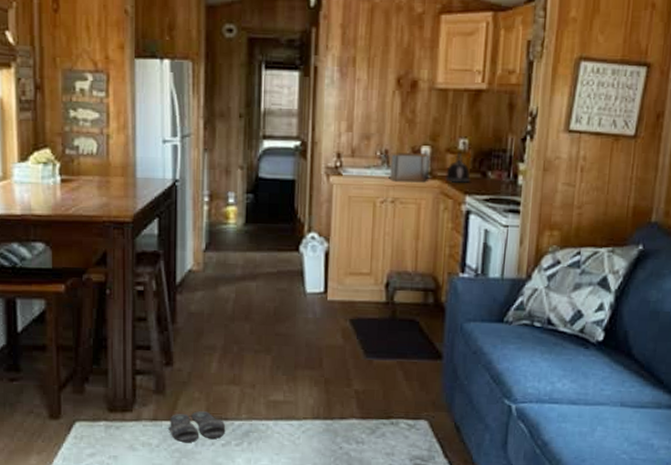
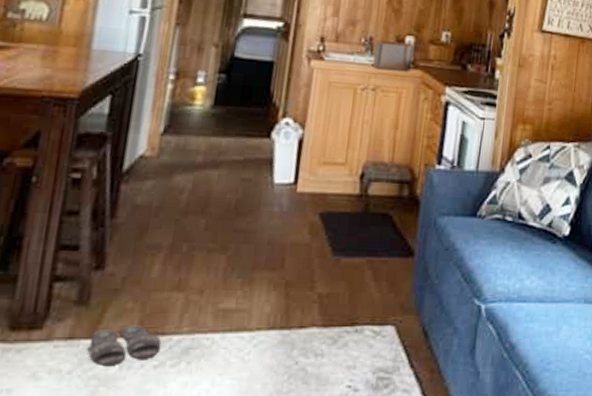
kettle: present [444,152,471,184] -> none [426,44,452,76]

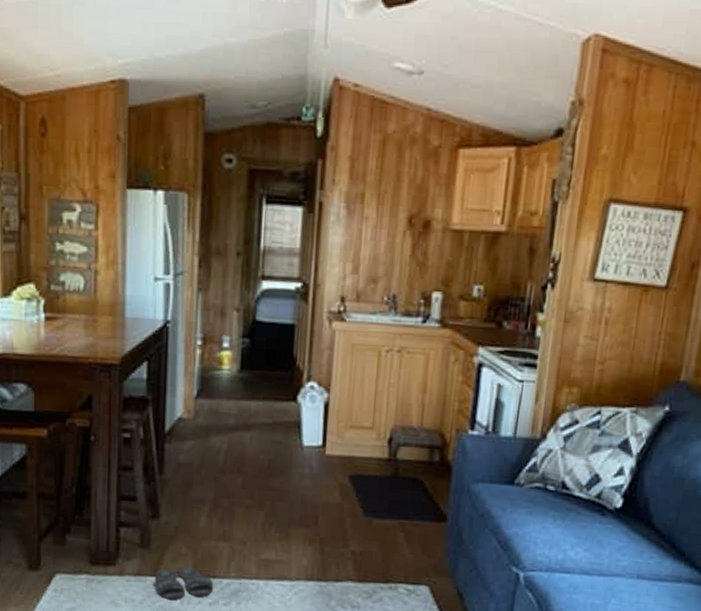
toaster: present [371,40,414,72] -> none [396,298,442,332]

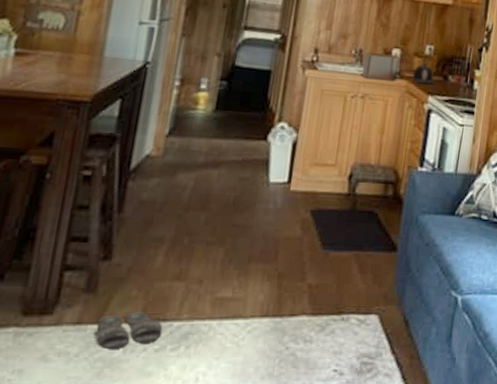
toaster: none [396,298,442,332] -> present [361,52,400,82]
kettle: none [456,299,485,334] -> present [410,56,434,85]

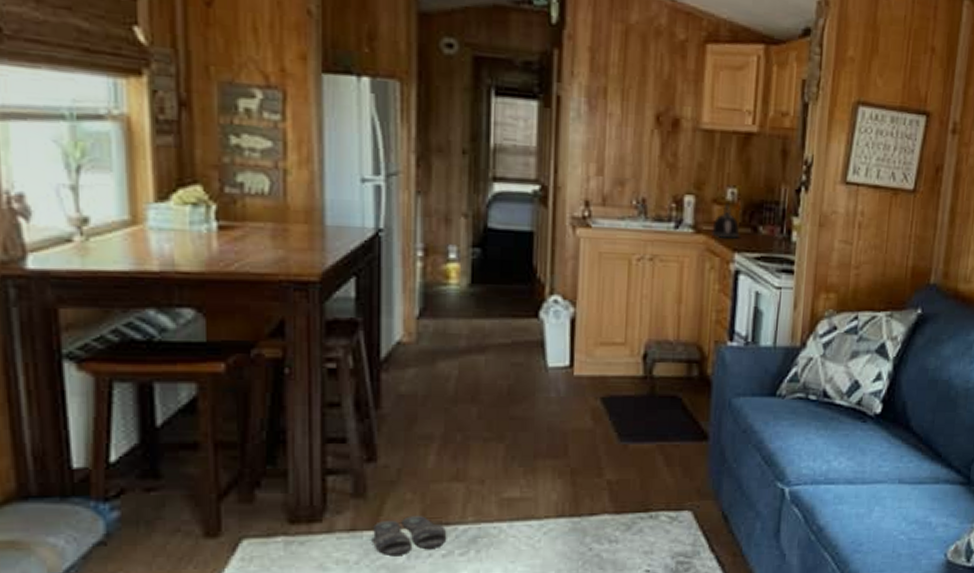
toaster: present [361,52,400,82] -> none [646,202,695,238]

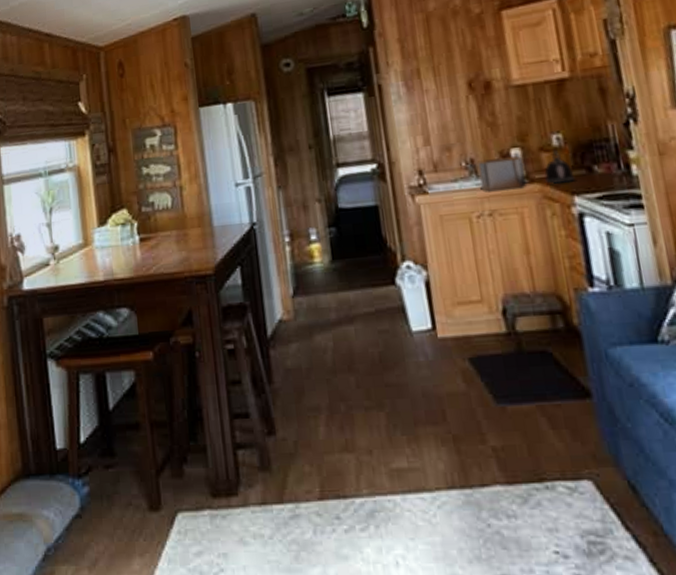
slippers: present [370,515,447,555] -> none [279,487,347,530]
toaster: none [646,202,695,238] -> present [476,156,529,193]

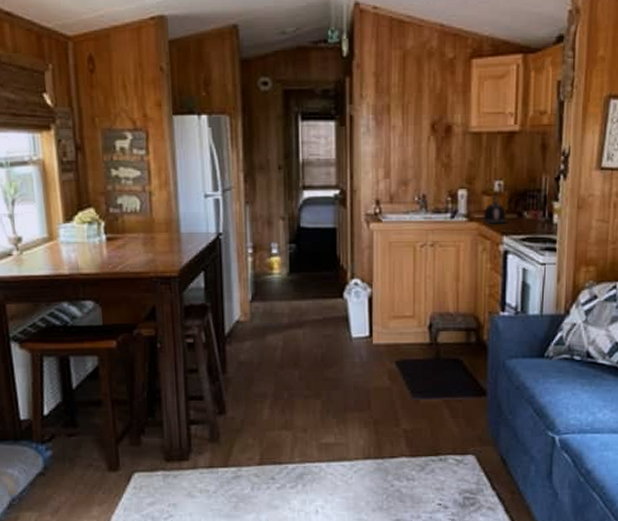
toaster: present [476,156,529,193] -> none [427,197,469,227]

